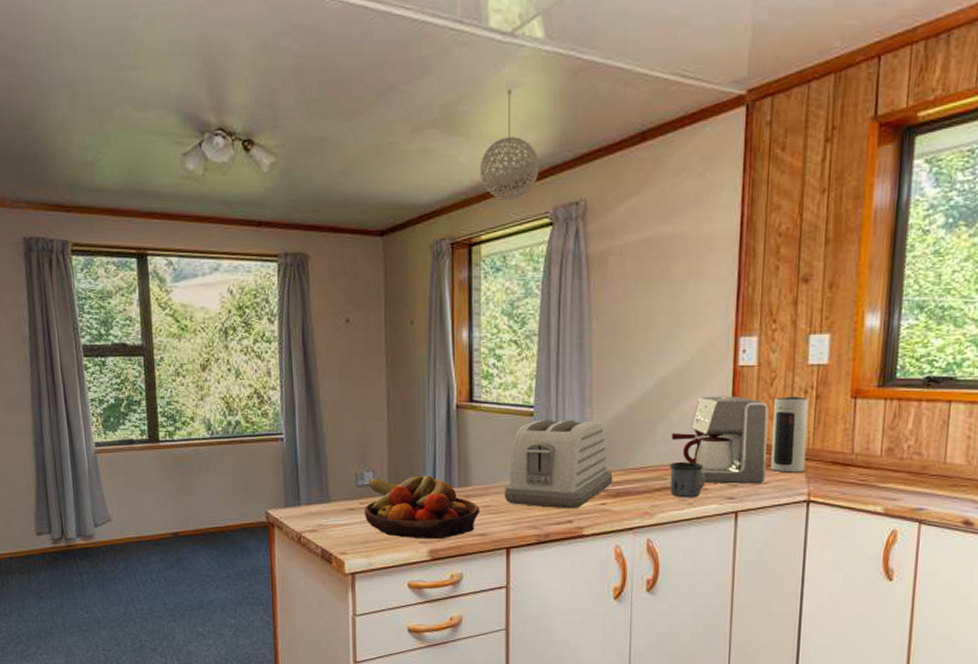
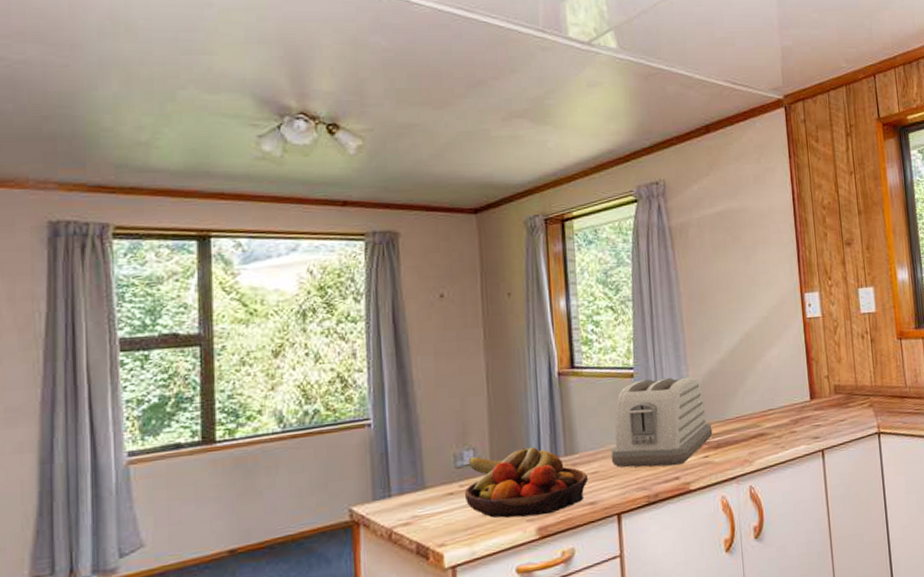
pendant light: present [479,88,540,200] -> none [567,87,622,181]
mug: present [669,462,706,498] -> none [760,407,794,443]
coffee maker: present [671,396,769,484] -> none [759,344,842,426]
speaker: present [771,396,809,473] -> none [839,341,872,410]

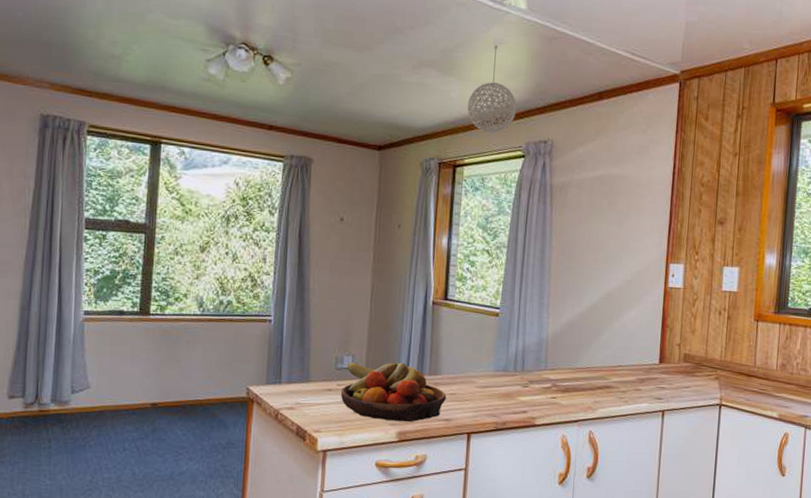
pendant light: none [567,87,622,181] -> present [467,44,517,133]
toaster: present [611,376,713,468] -> none [468,320,563,401]

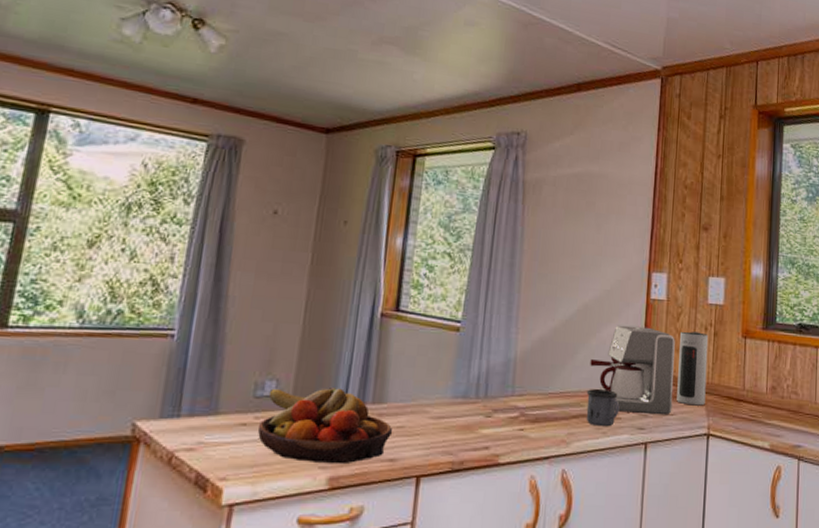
pendant light: present [467,44,517,133] -> none [431,25,488,121]
mug: none [610,365,640,397] -> present [586,389,620,427]
coffee maker: none [613,310,691,388] -> present [590,325,675,415]
speaker: none [691,315,723,380] -> present [676,331,709,406]

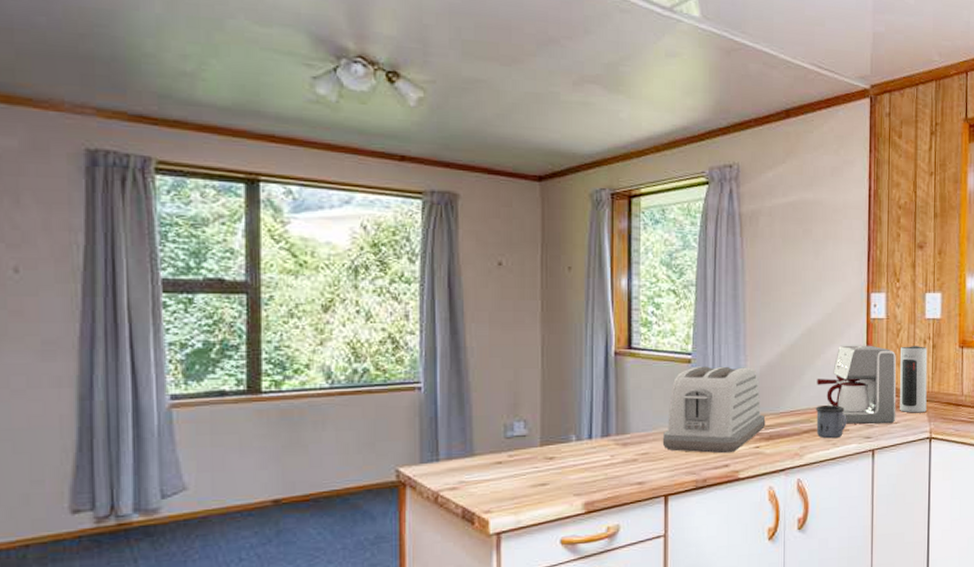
fruit bowl: present [257,388,393,465] -> none [512,424,638,491]
toaster: none [420,335,533,434] -> present [662,366,766,454]

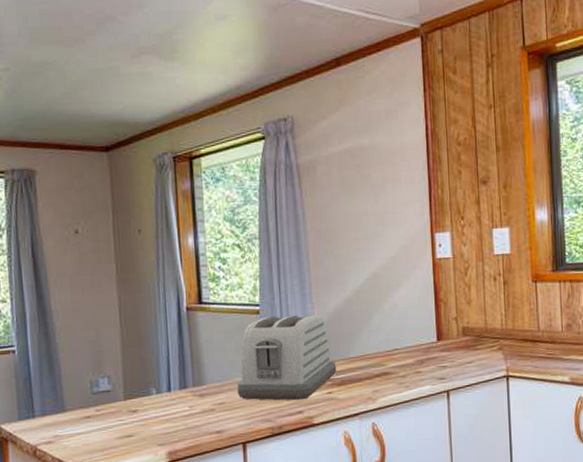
mug: present [815,405,847,439] -> none [385,348,419,382]
coffee maker: present [817,345,897,425] -> none [385,285,470,366]
speaker: present [900,346,928,413] -> none [470,283,501,352]

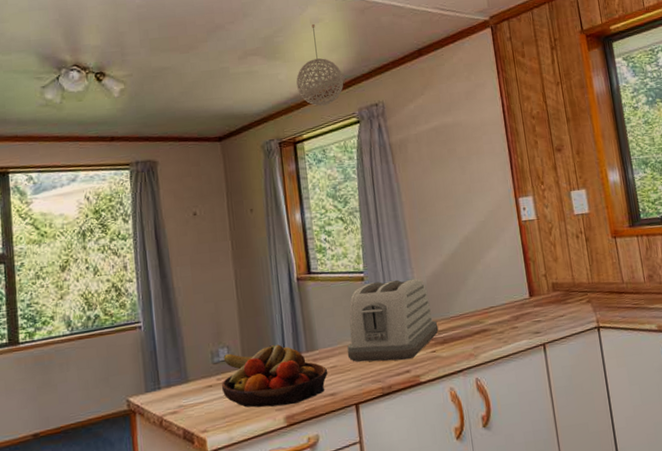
fruit bowl: none [100,377,216,442] -> present [221,344,328,408]
pendant light: none [195,20,250,118] -> present [296,23,344,106]

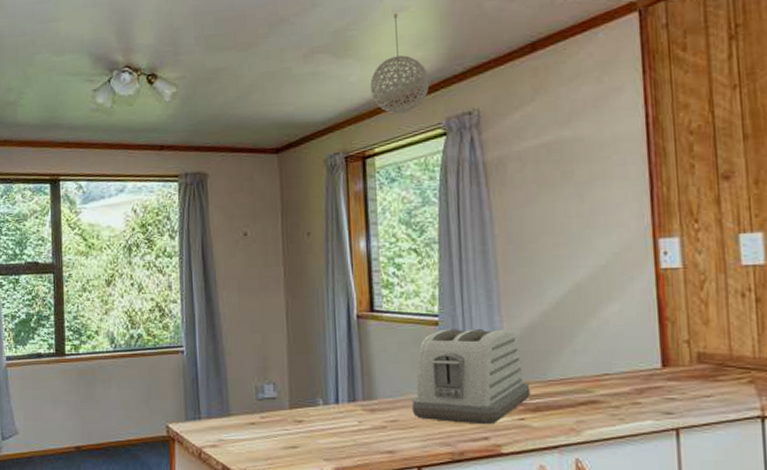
fruit bowl: present [221,344,328,408] -> none [264,388,387,457]

